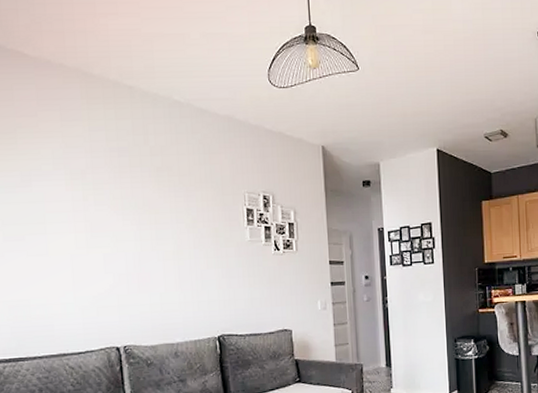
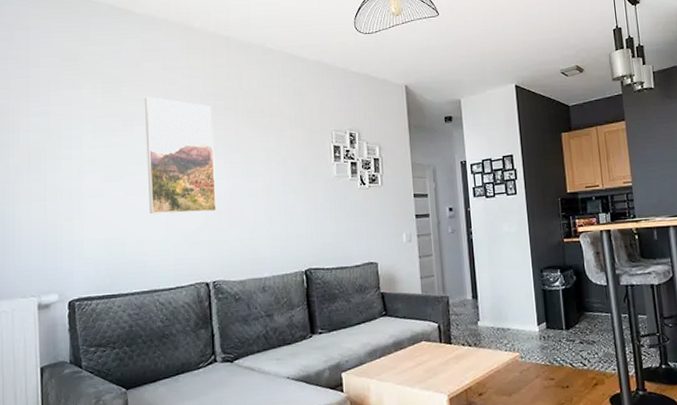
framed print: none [42,150,125,277] -> present [144,97,216,215]

